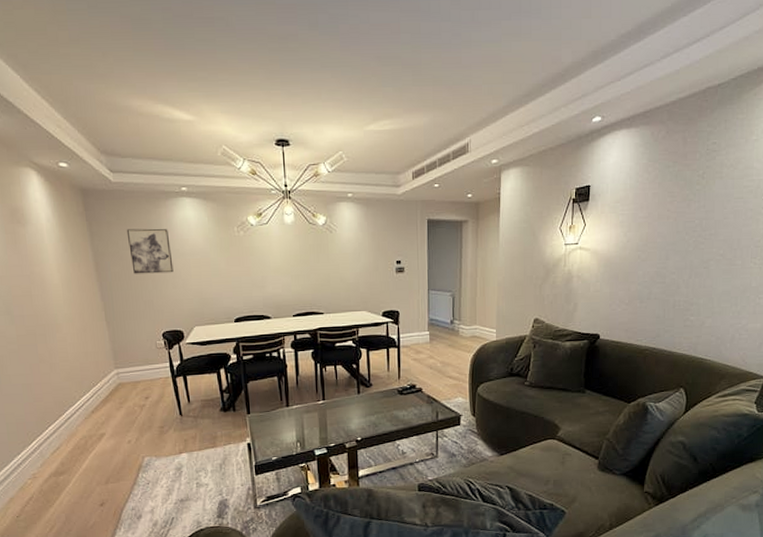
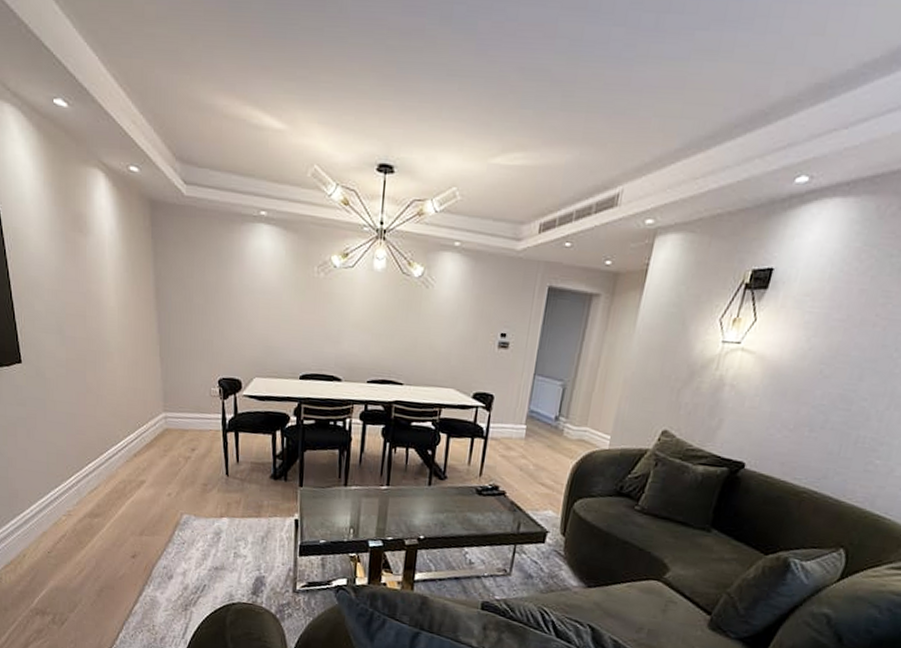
wall art: present [126,228,174,274] -> none [193,253,240,312]

